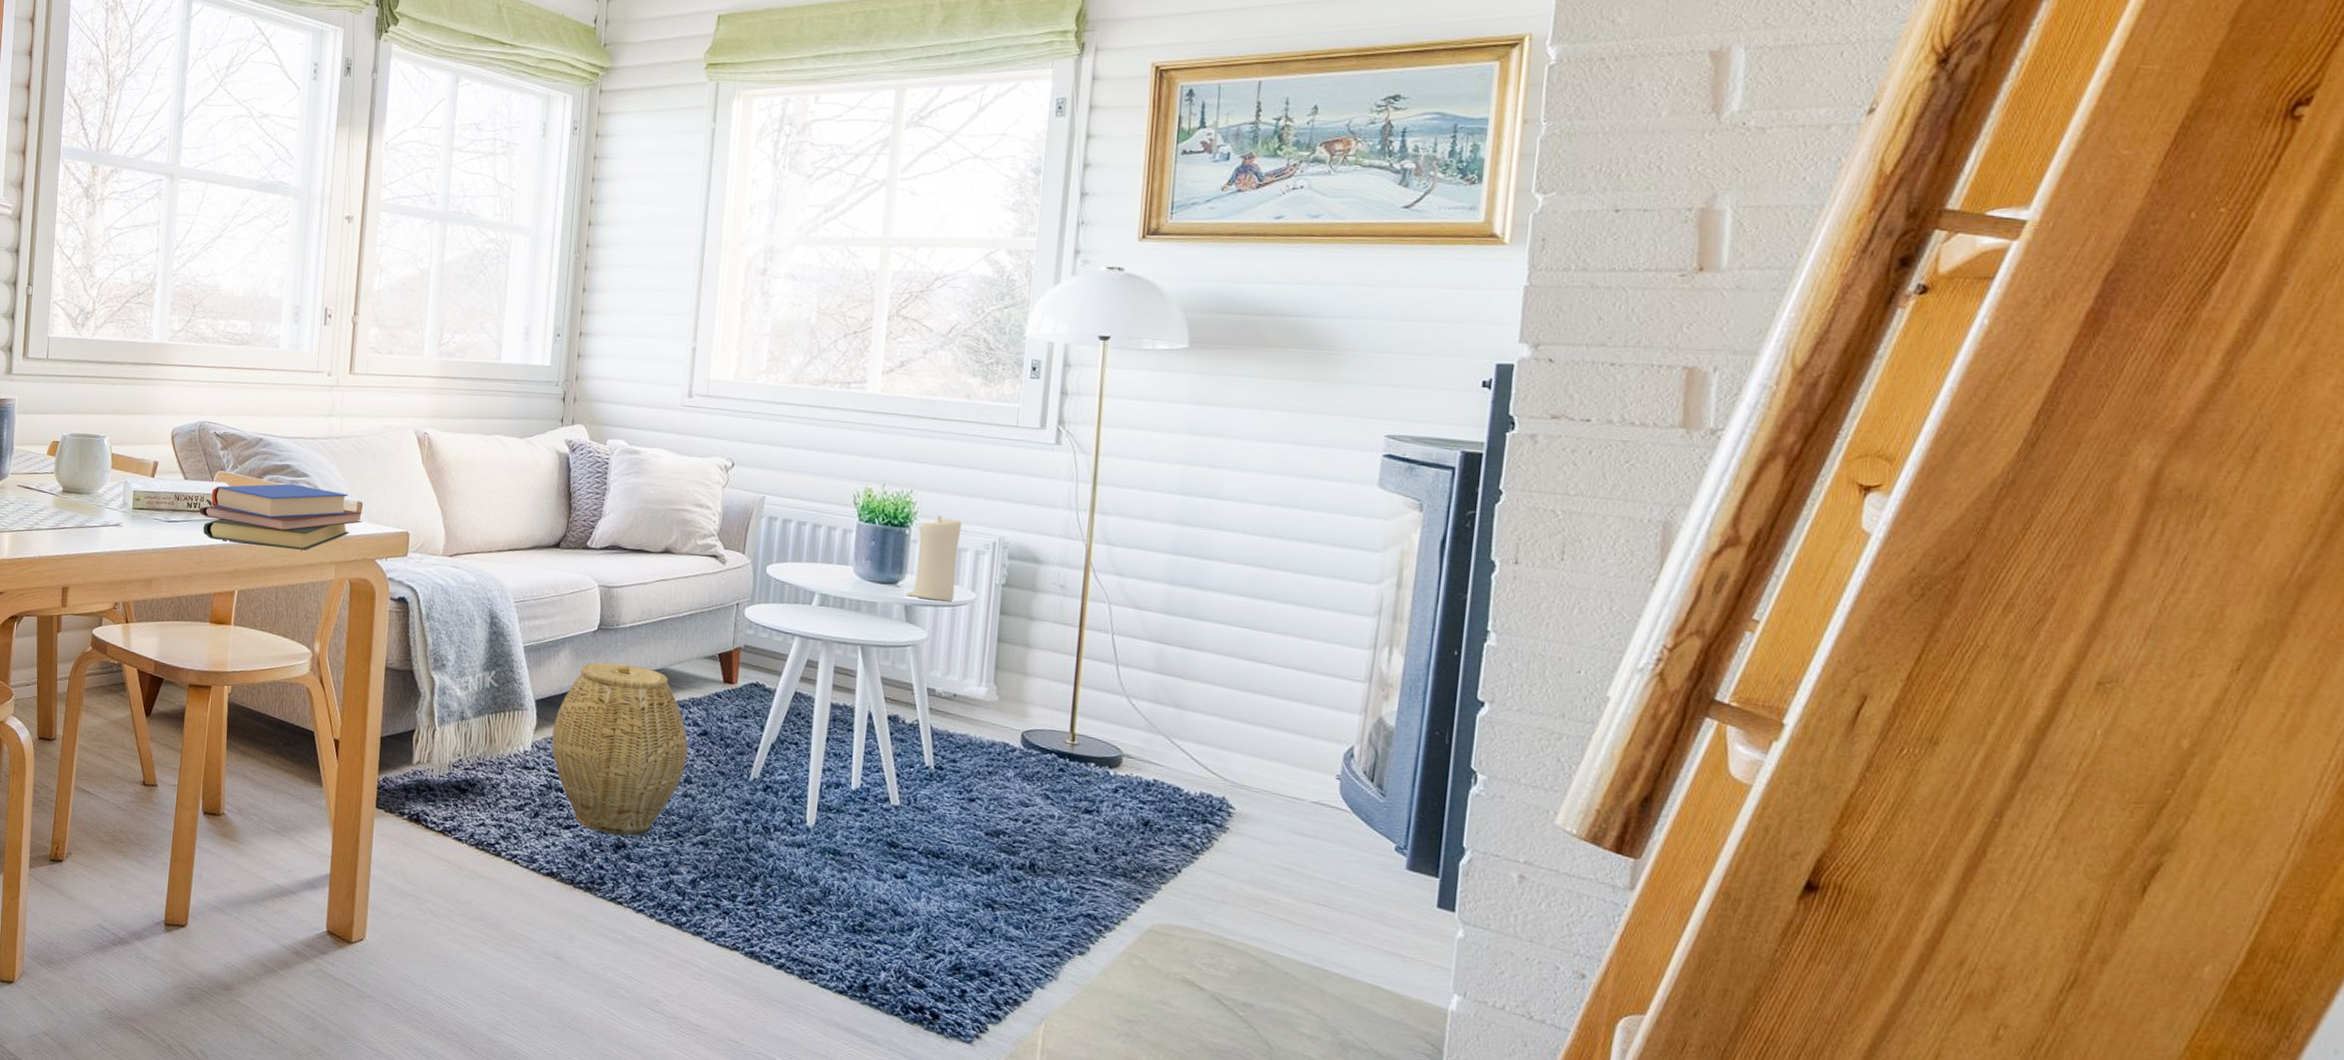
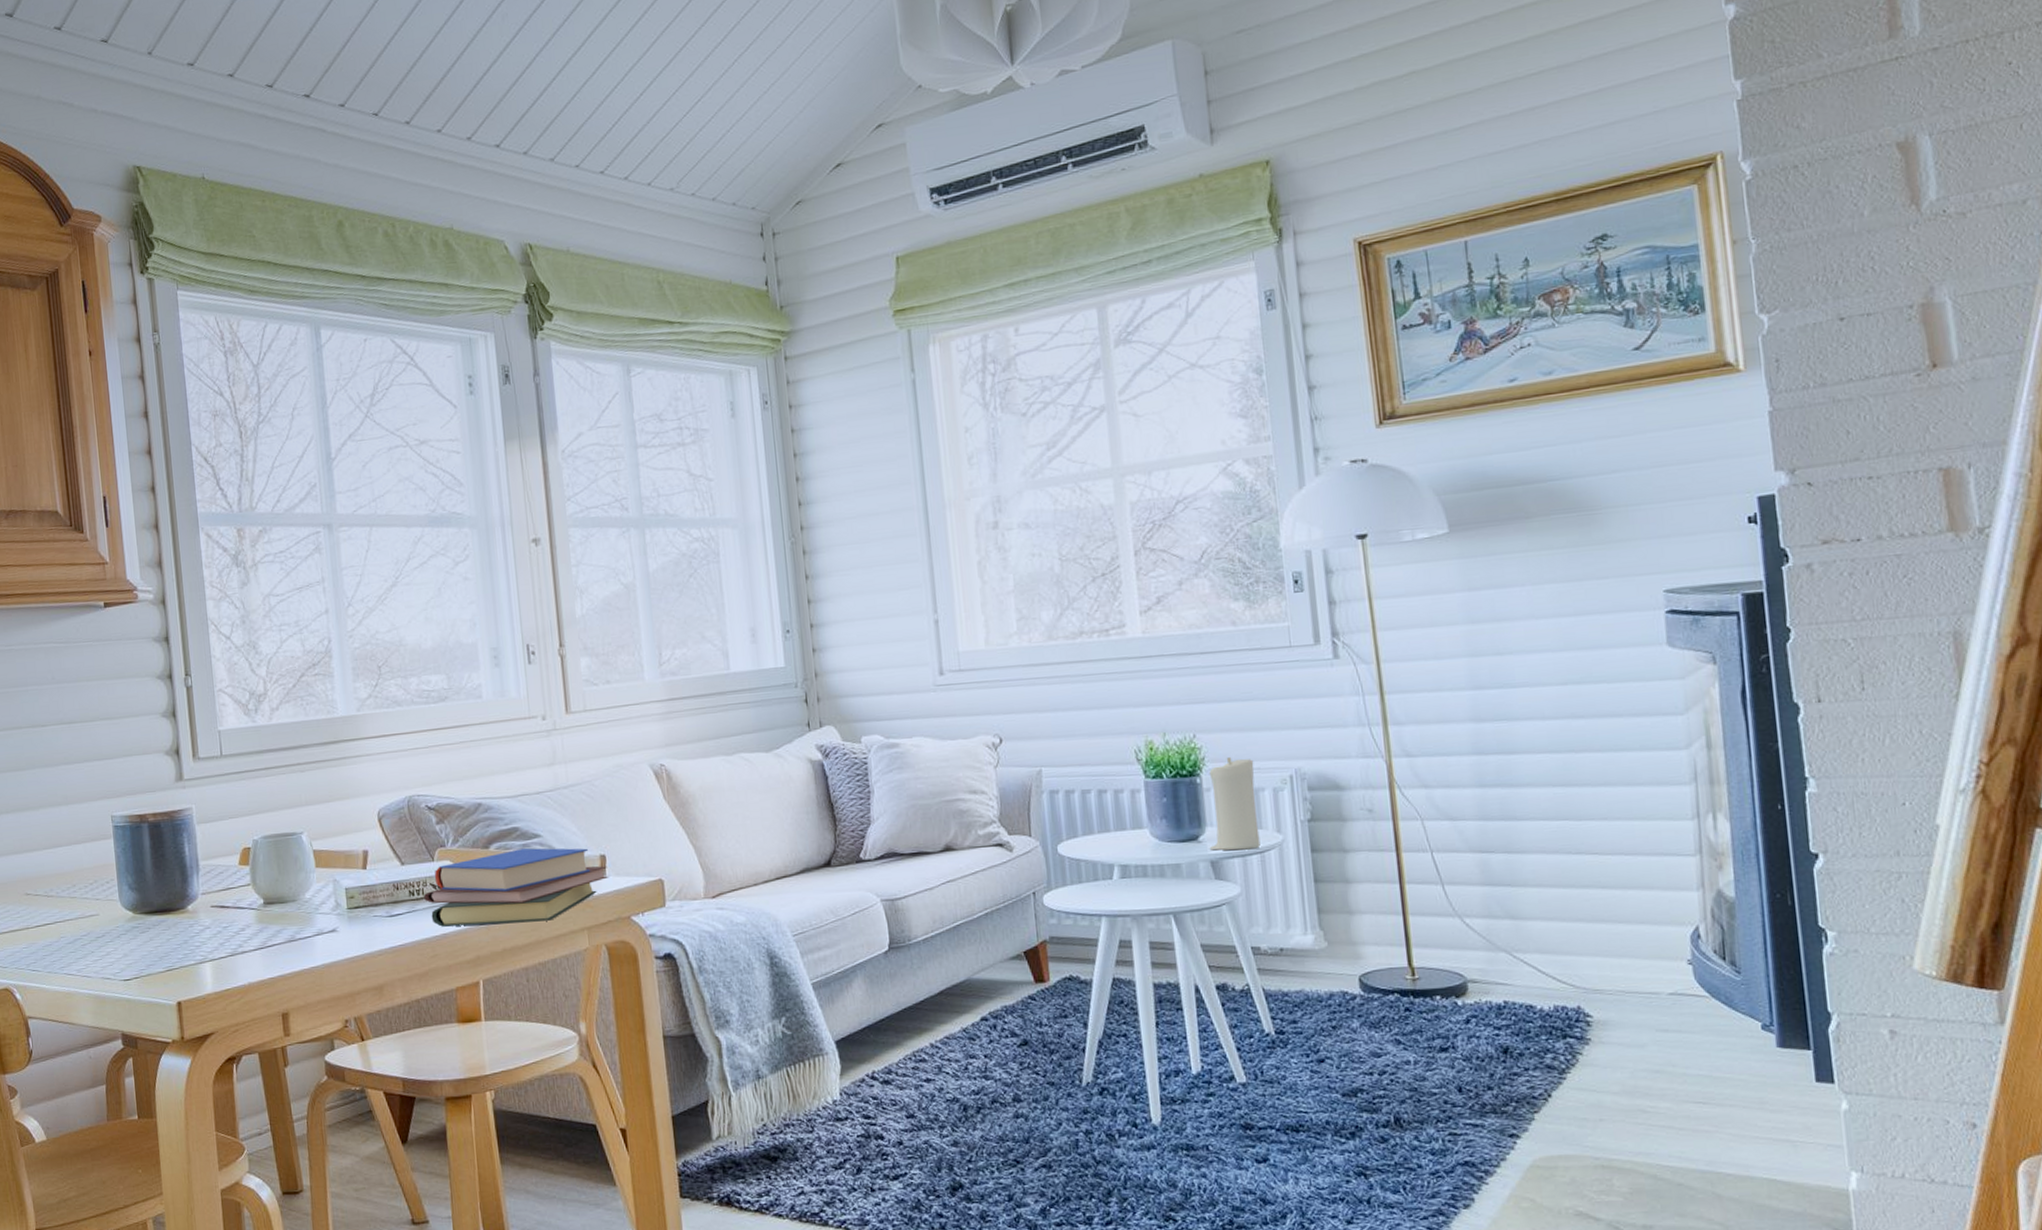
woven basket: present [552,662,688,836] -> none [859,982,1012,1177]

